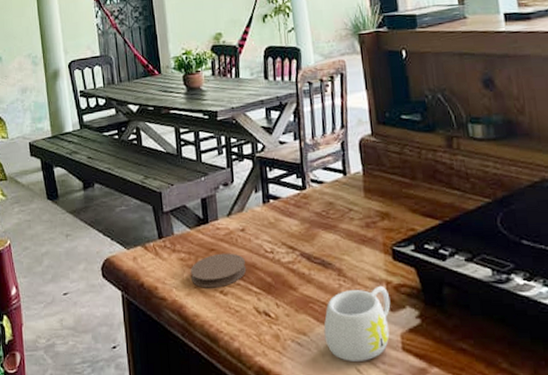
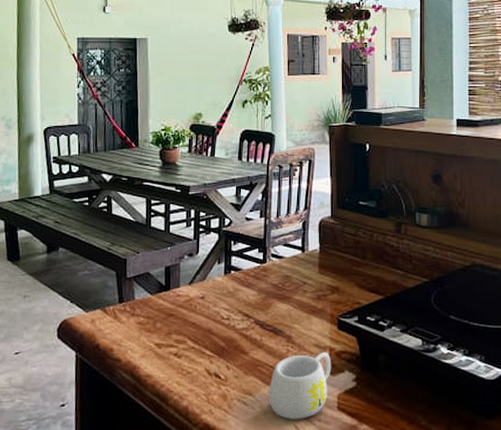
coaster: present [191,253,247,288] -> none [148,318,202,351]

